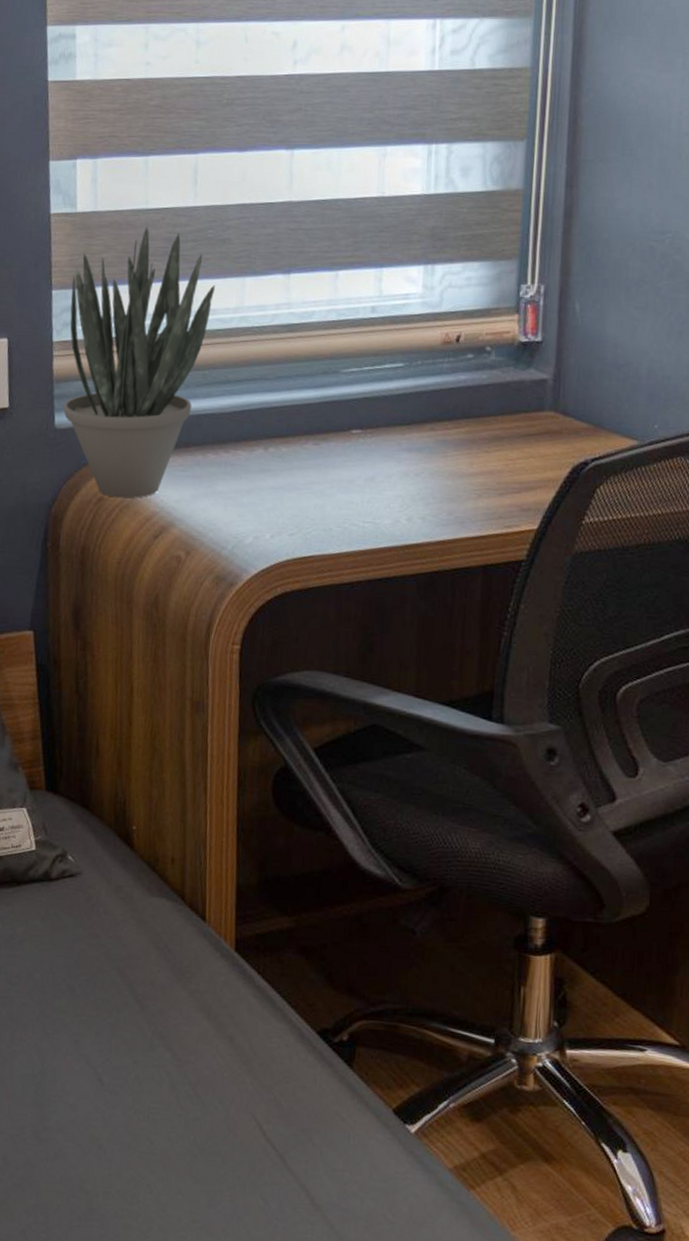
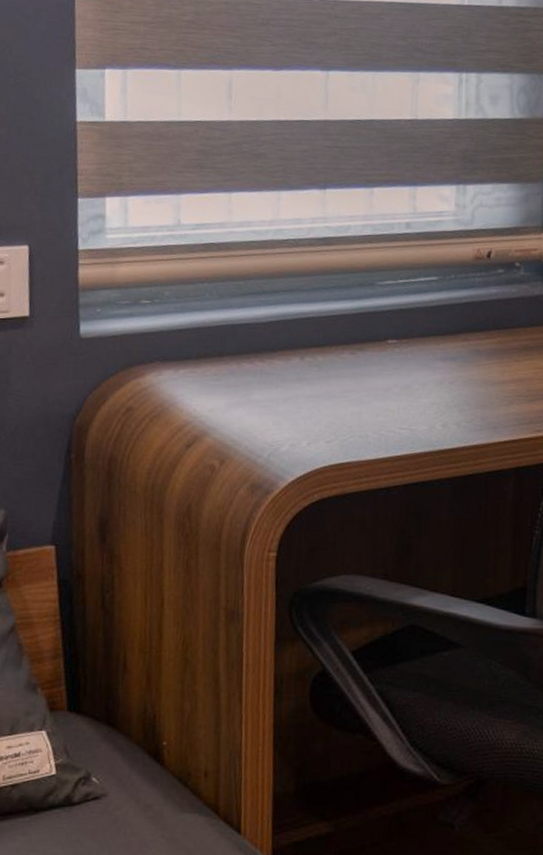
potted plant: present [62,226,216,499] -> none [88,138,251,408]

